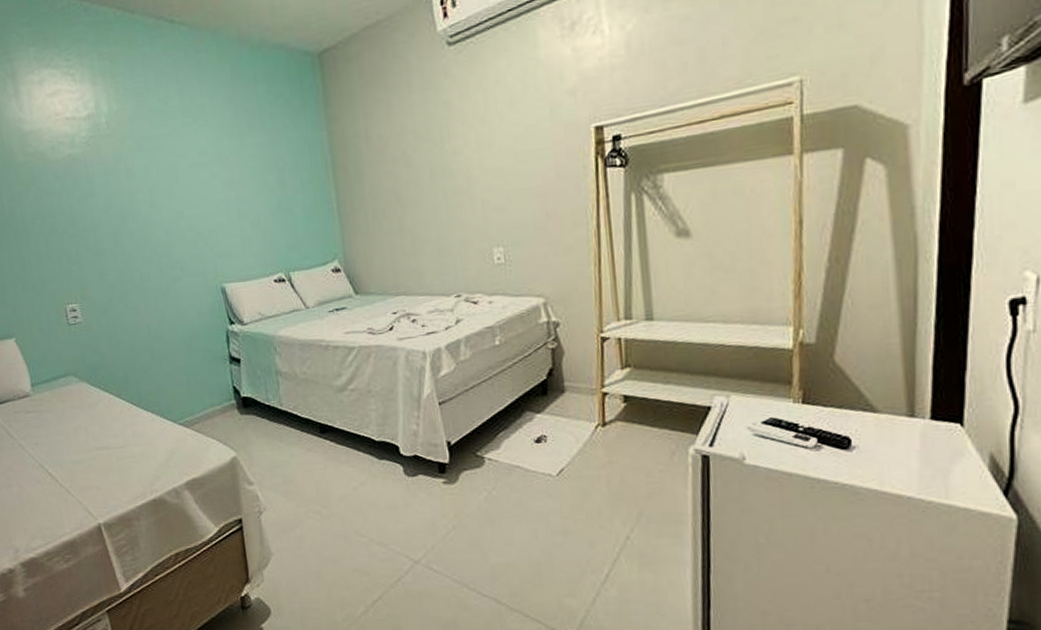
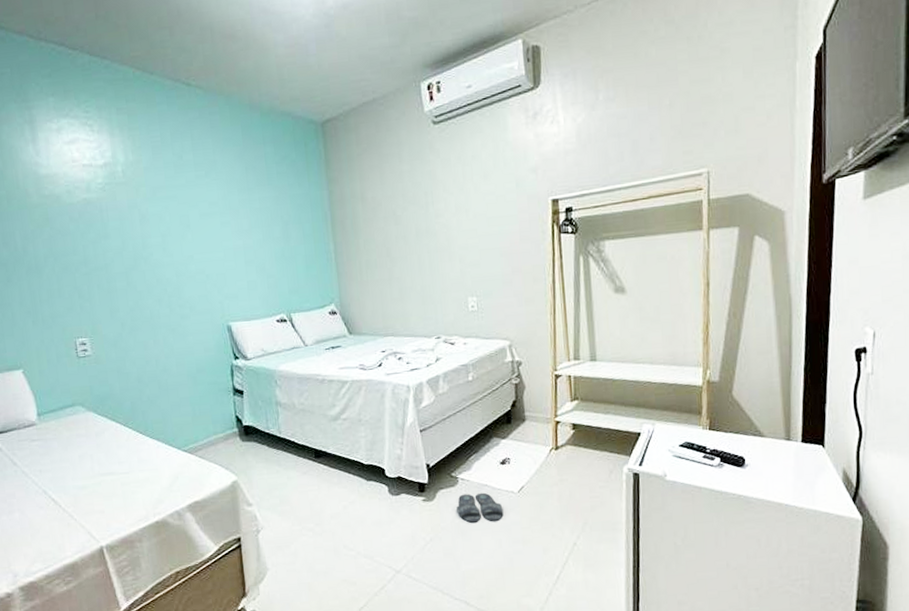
slippers: none [483,475,540,509] -> present [456,492,504,523]

